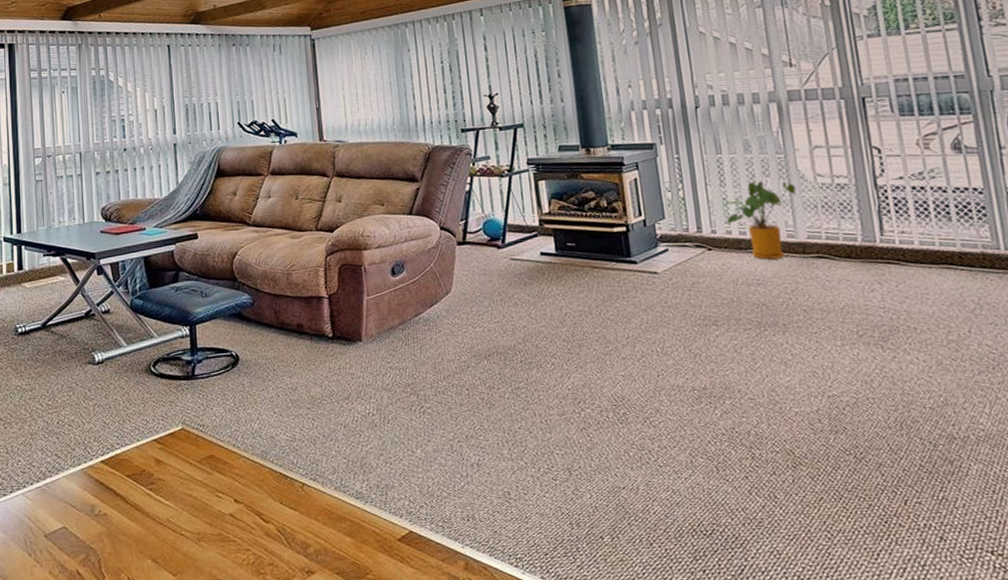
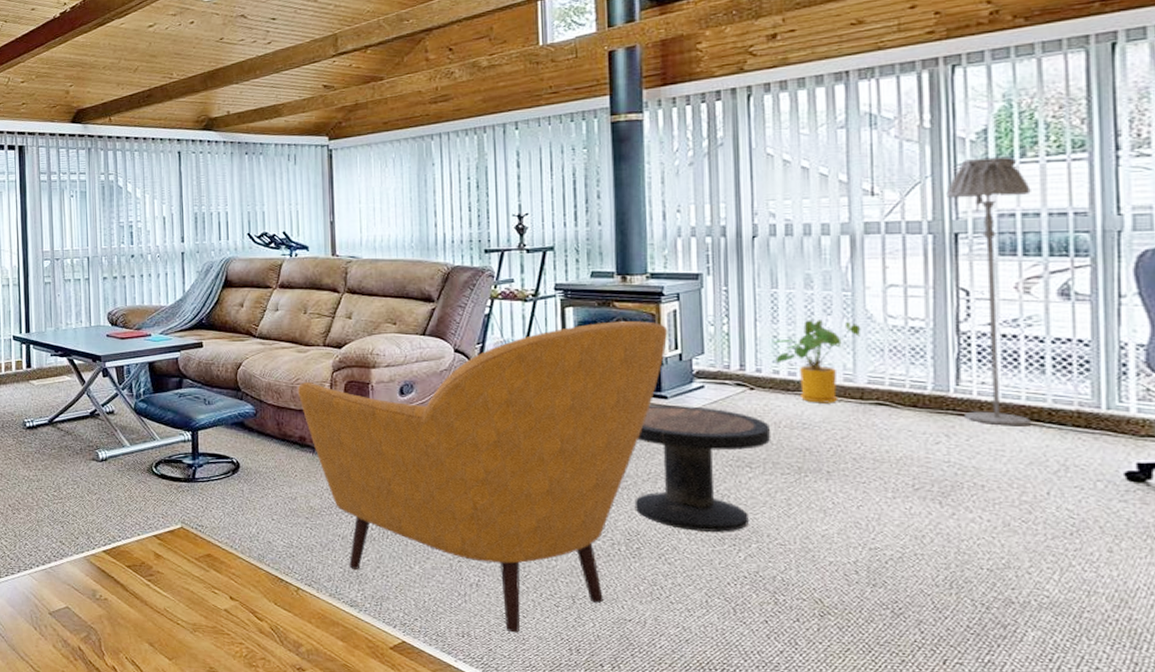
armchair: none [292,190,632,512] -> present [297,321,668,633]
side table: none [613,269,732,392] -> present [634,404,771,532]
floor lamp: none [850,29,946,271] -> present [946,156,1031,426]

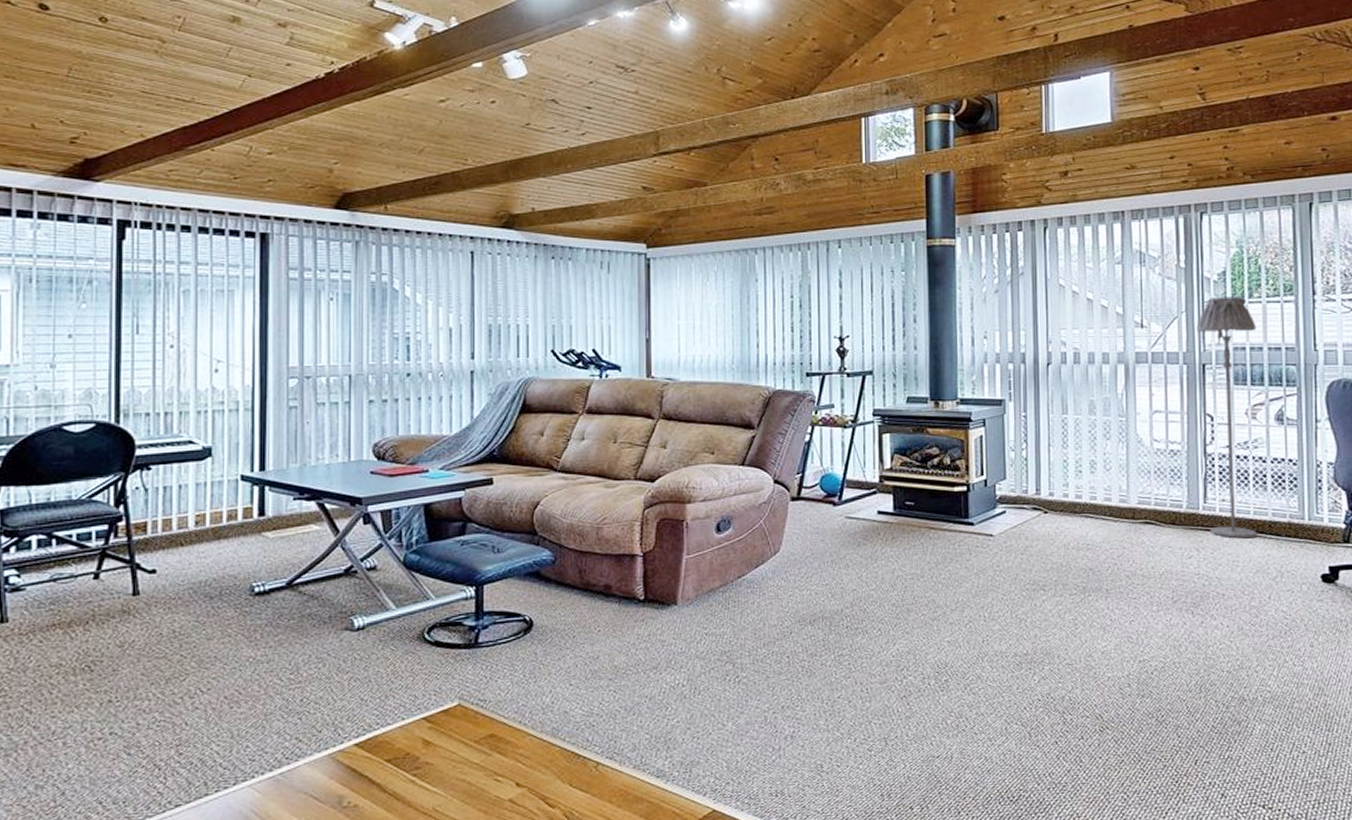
armchair: present [297,321,668,633] -> none [603,447,975,785]
side table: present [634,404,771,532] -> none [943,531,1062,658]
house plant: present [773,320,861,404] -> none [1064,444,1133,524]

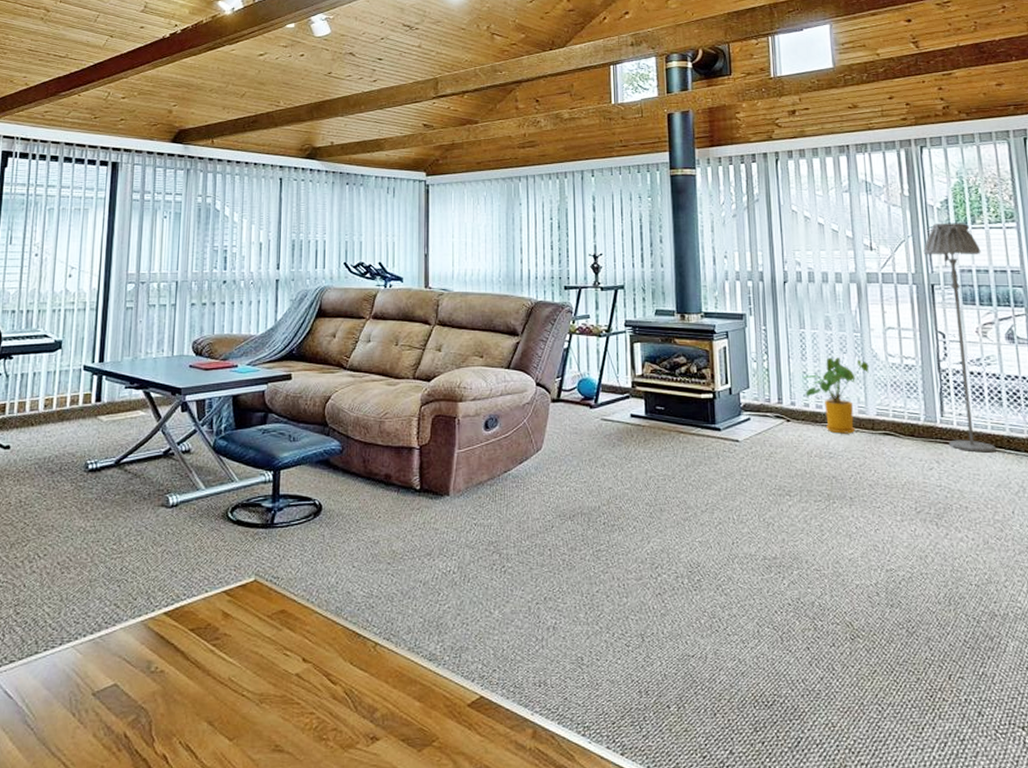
house plant: none [1064,444,1133,524] -> present [803,357,869,434]

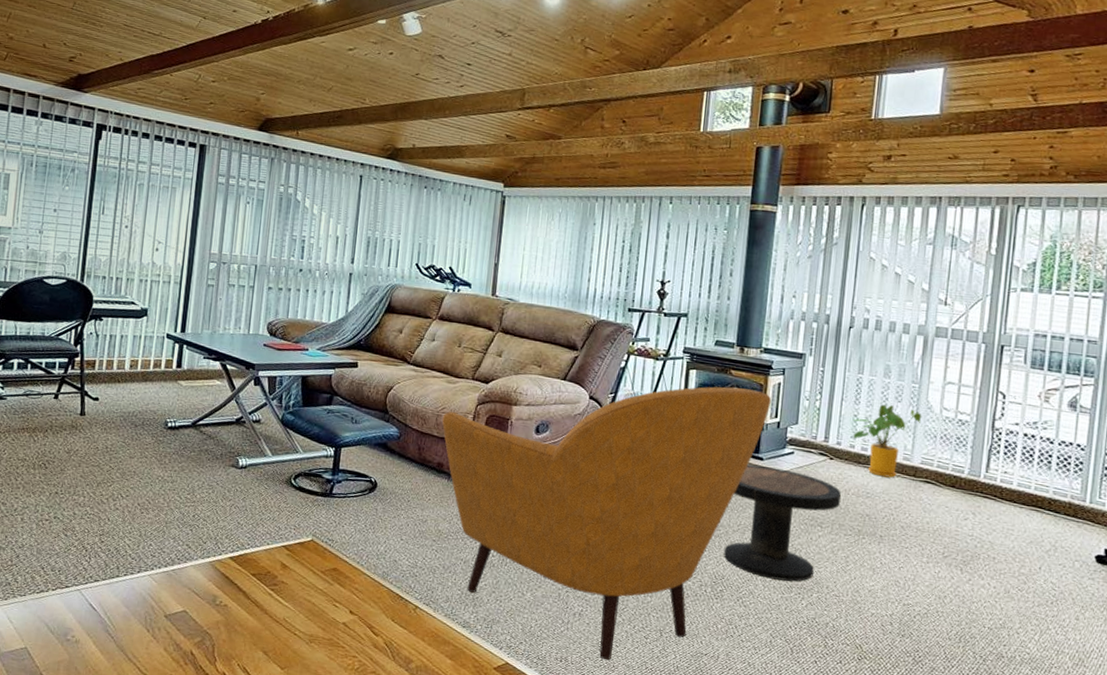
armchair: none [385,357,720,678] -> present [442,386,772,661]
side table: none [695,436,805,560] -> present [723,464,841,582]
floor lamp: present [923,222,996,453] -> none [988,285,1061,511]

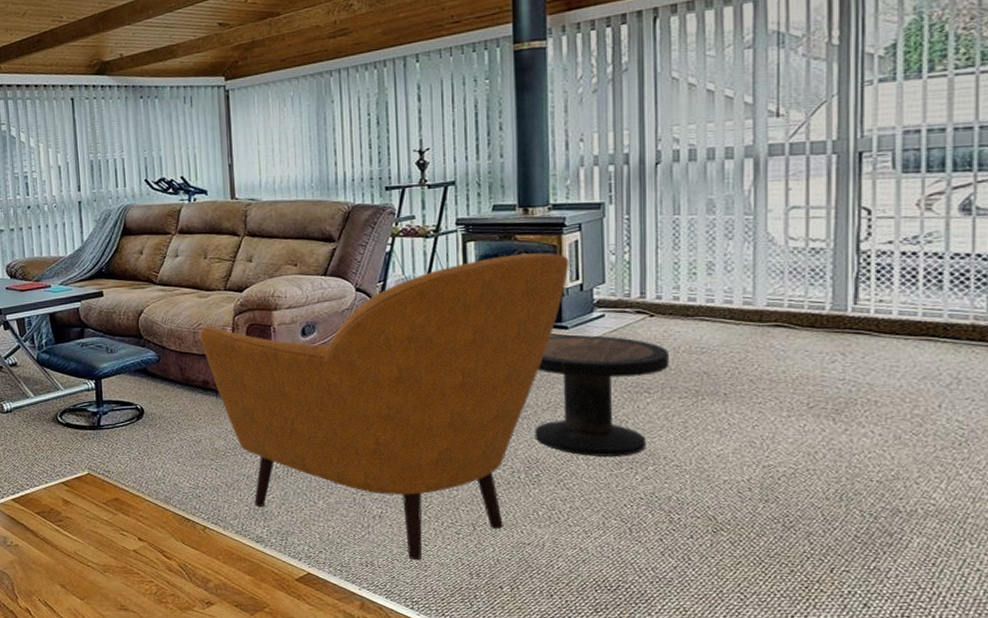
house plant: present [853,404,922,478] -> none [674,244,762,328]

